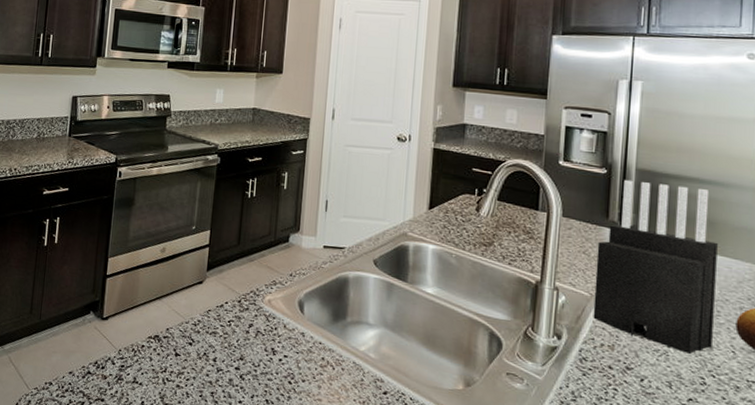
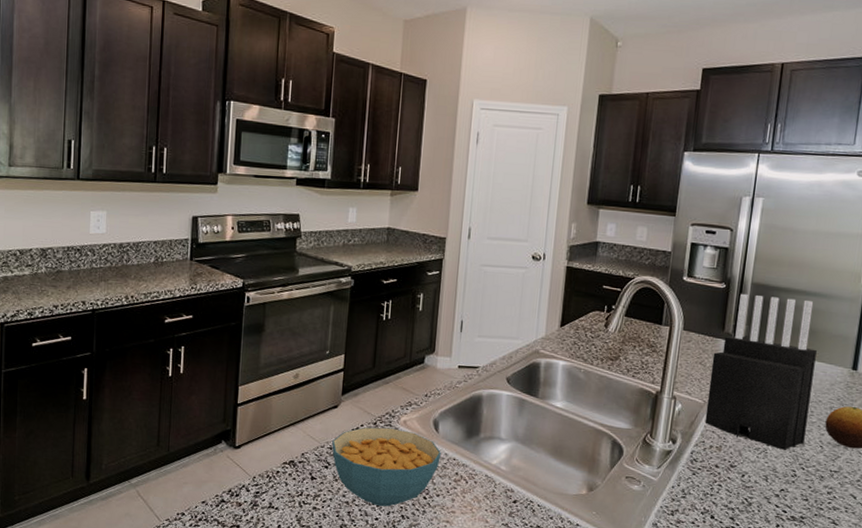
cereal bowl: none [196,304,306,390] -> present [332,427,441,507]

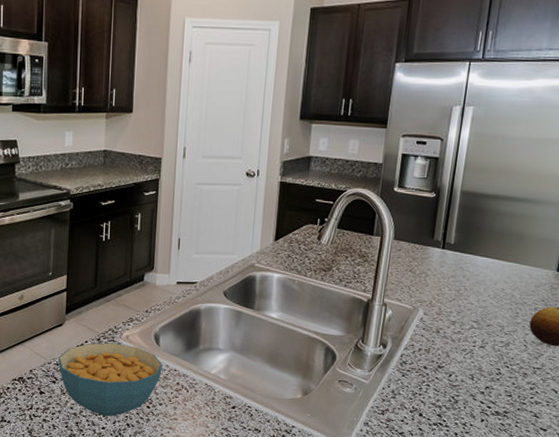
knife block: present [704,293,817,450] -> none [414,201,523,350]

